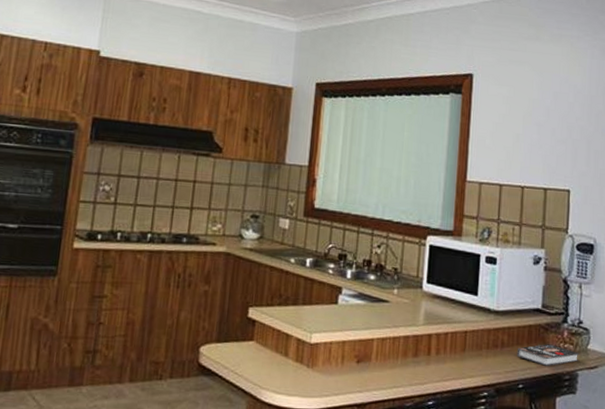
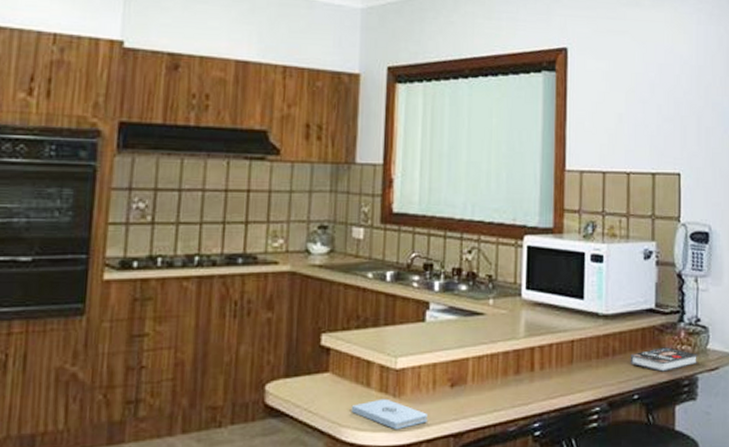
notepad: none [270,367,336,396] -> present [351,398,427,430]

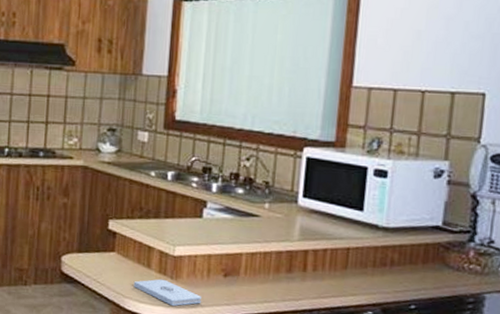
book: present [630,347,698,372] -> none [409,264,488,288]

